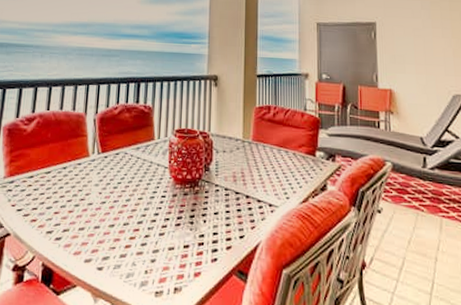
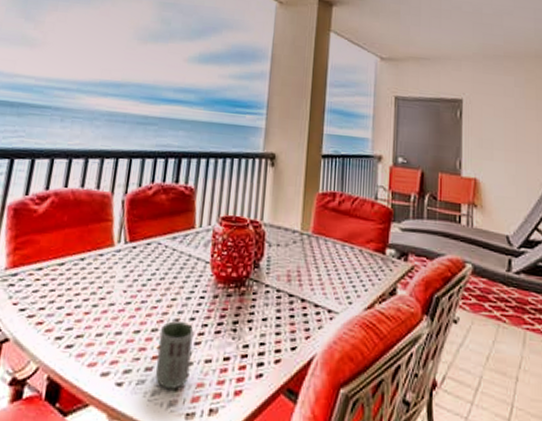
cup: none [128,216,158,273] -> present [155,321,194,390]

